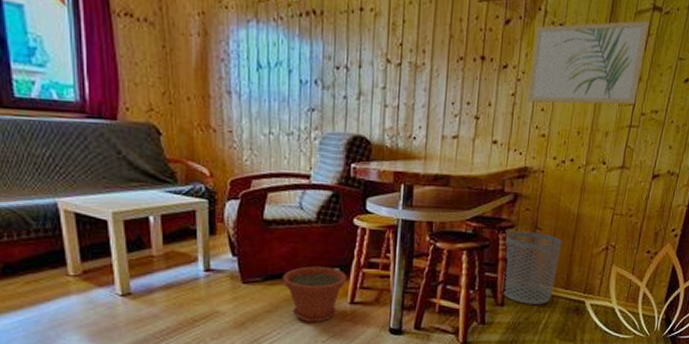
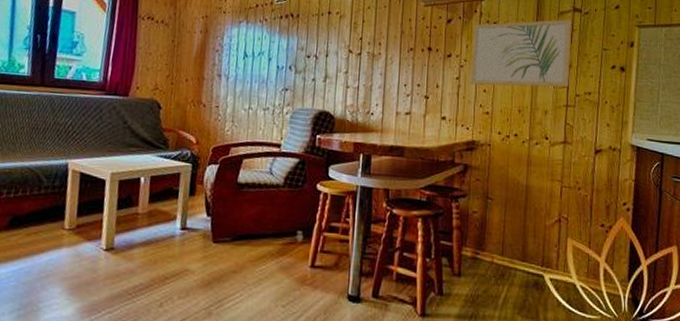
plant pot: present [282,266,347,322] -> none [249,228,309,285]
waste bin: present [502,231,562,304] -> none [458,200,514,277]

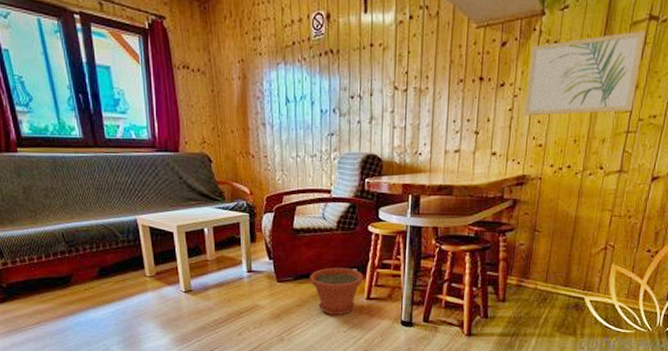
plant pot: none [249,228,309,285] -> present [310,267,364,315]

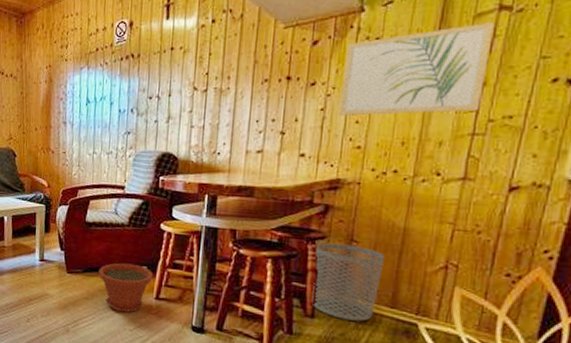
waste bin: none [503,234,561,301] -> present [312,243,385,322]

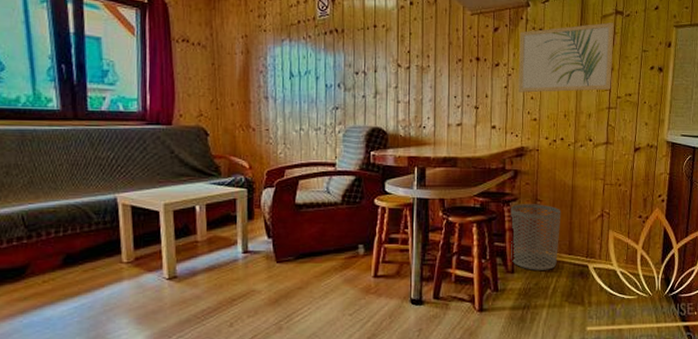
plant pot: present [98,263,154,313] -> none [312,244,371,297]

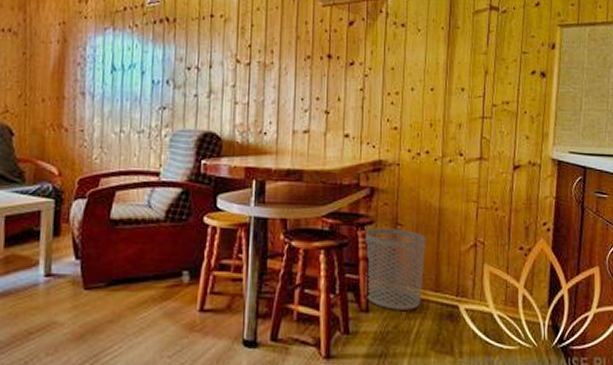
wall art: present [519,22,614,93] -> none [376,19,488,97]

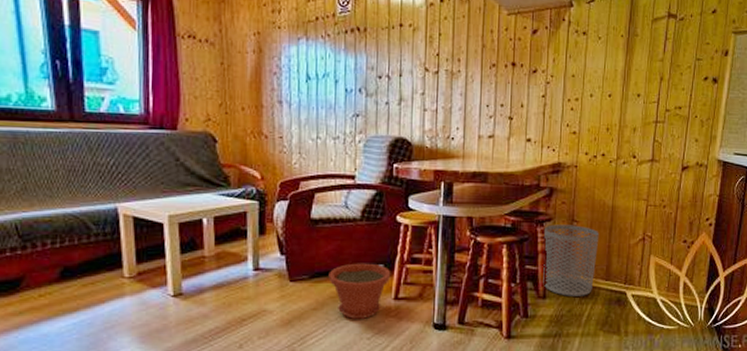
plant pot: none [127,269,197,333] -> present [328,263,391,319]

